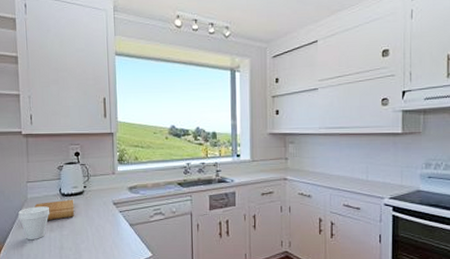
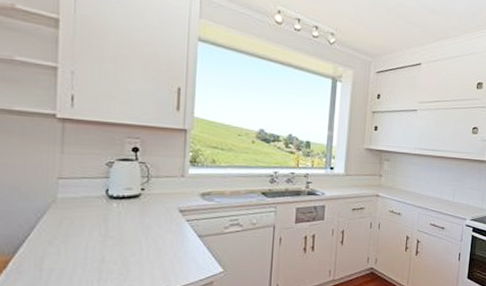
cup: present [18,206,50,240] -> none [41,209,90,251]
cutting board: present [34,199,75,221] -> none [67,203,126,228]

